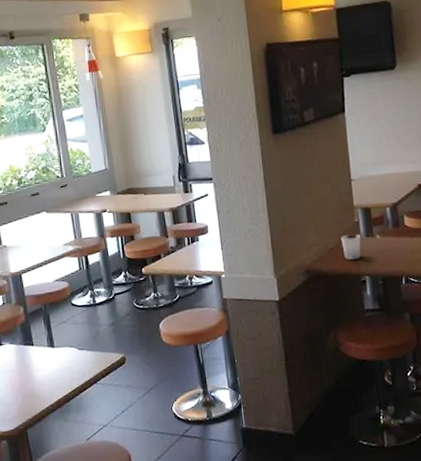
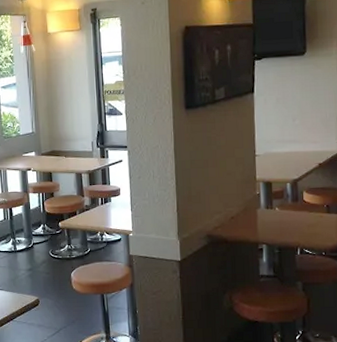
cup: present [341,233,361,260] -> none [242,205,261,229]

